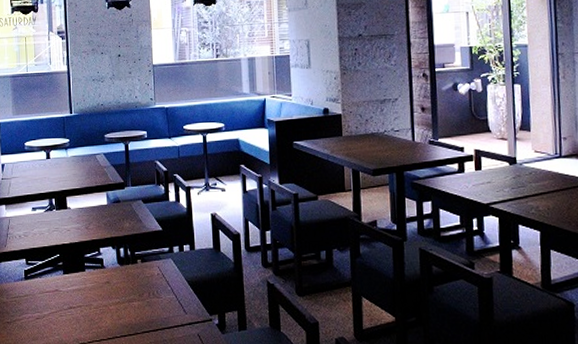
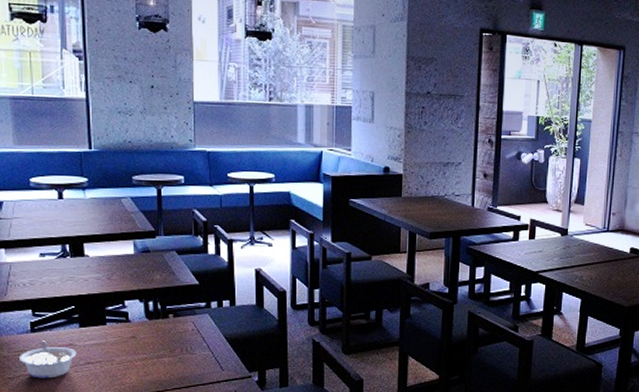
legume: none [16,287,61,323] -> present [19,340,77,379]

